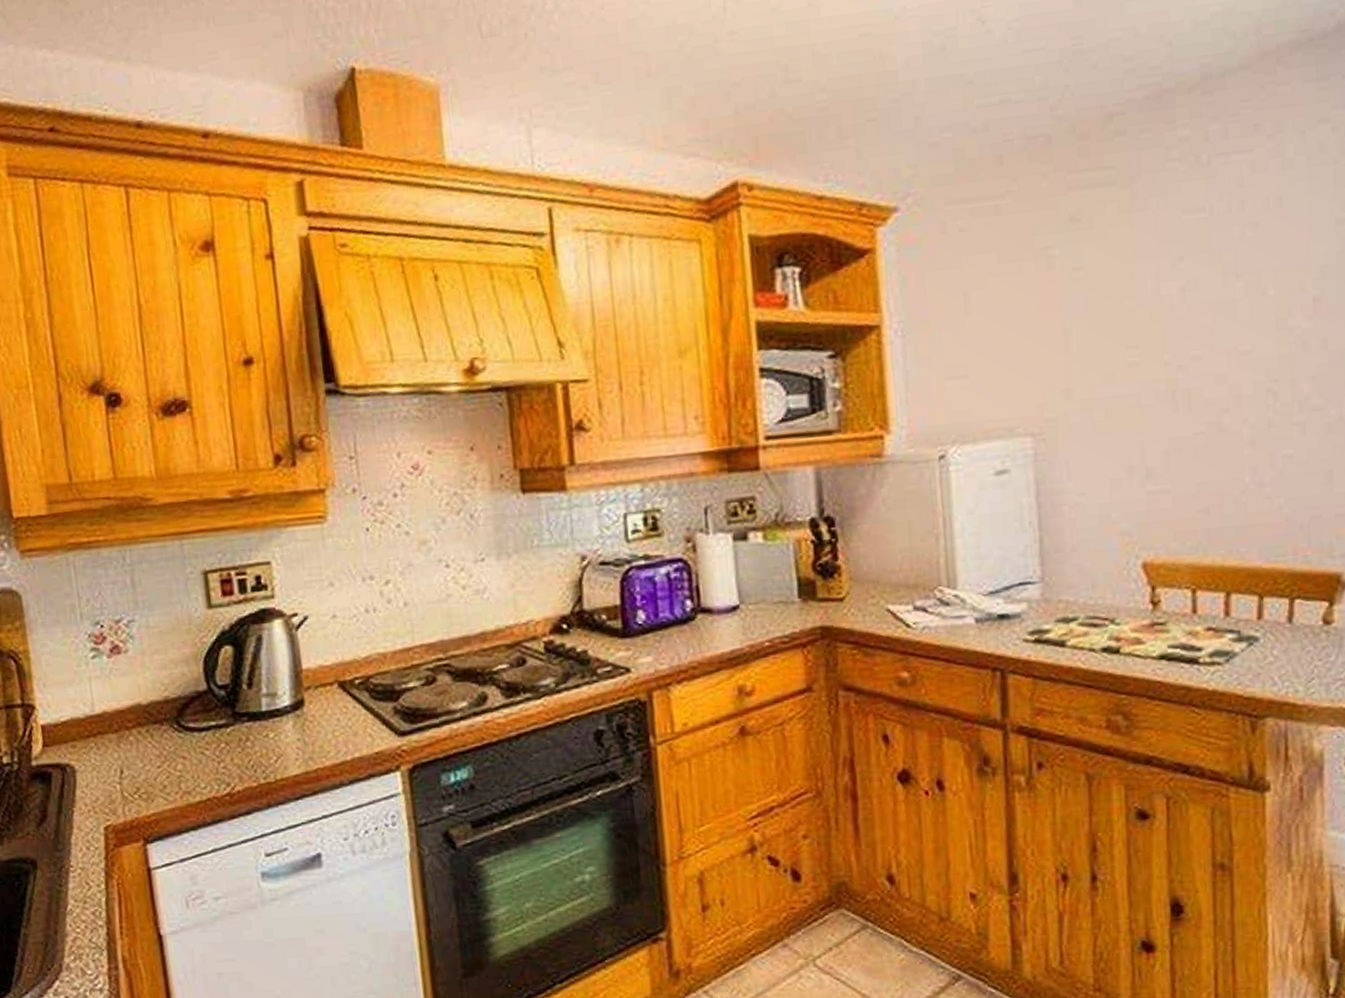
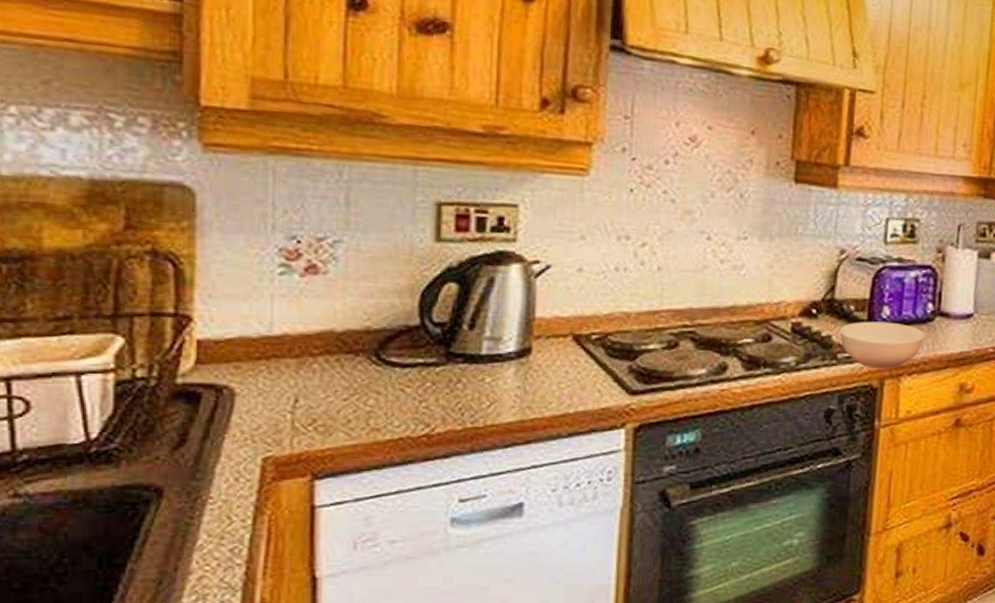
bowl: none [594,627,689,681] -> present [839,321,926,369]

